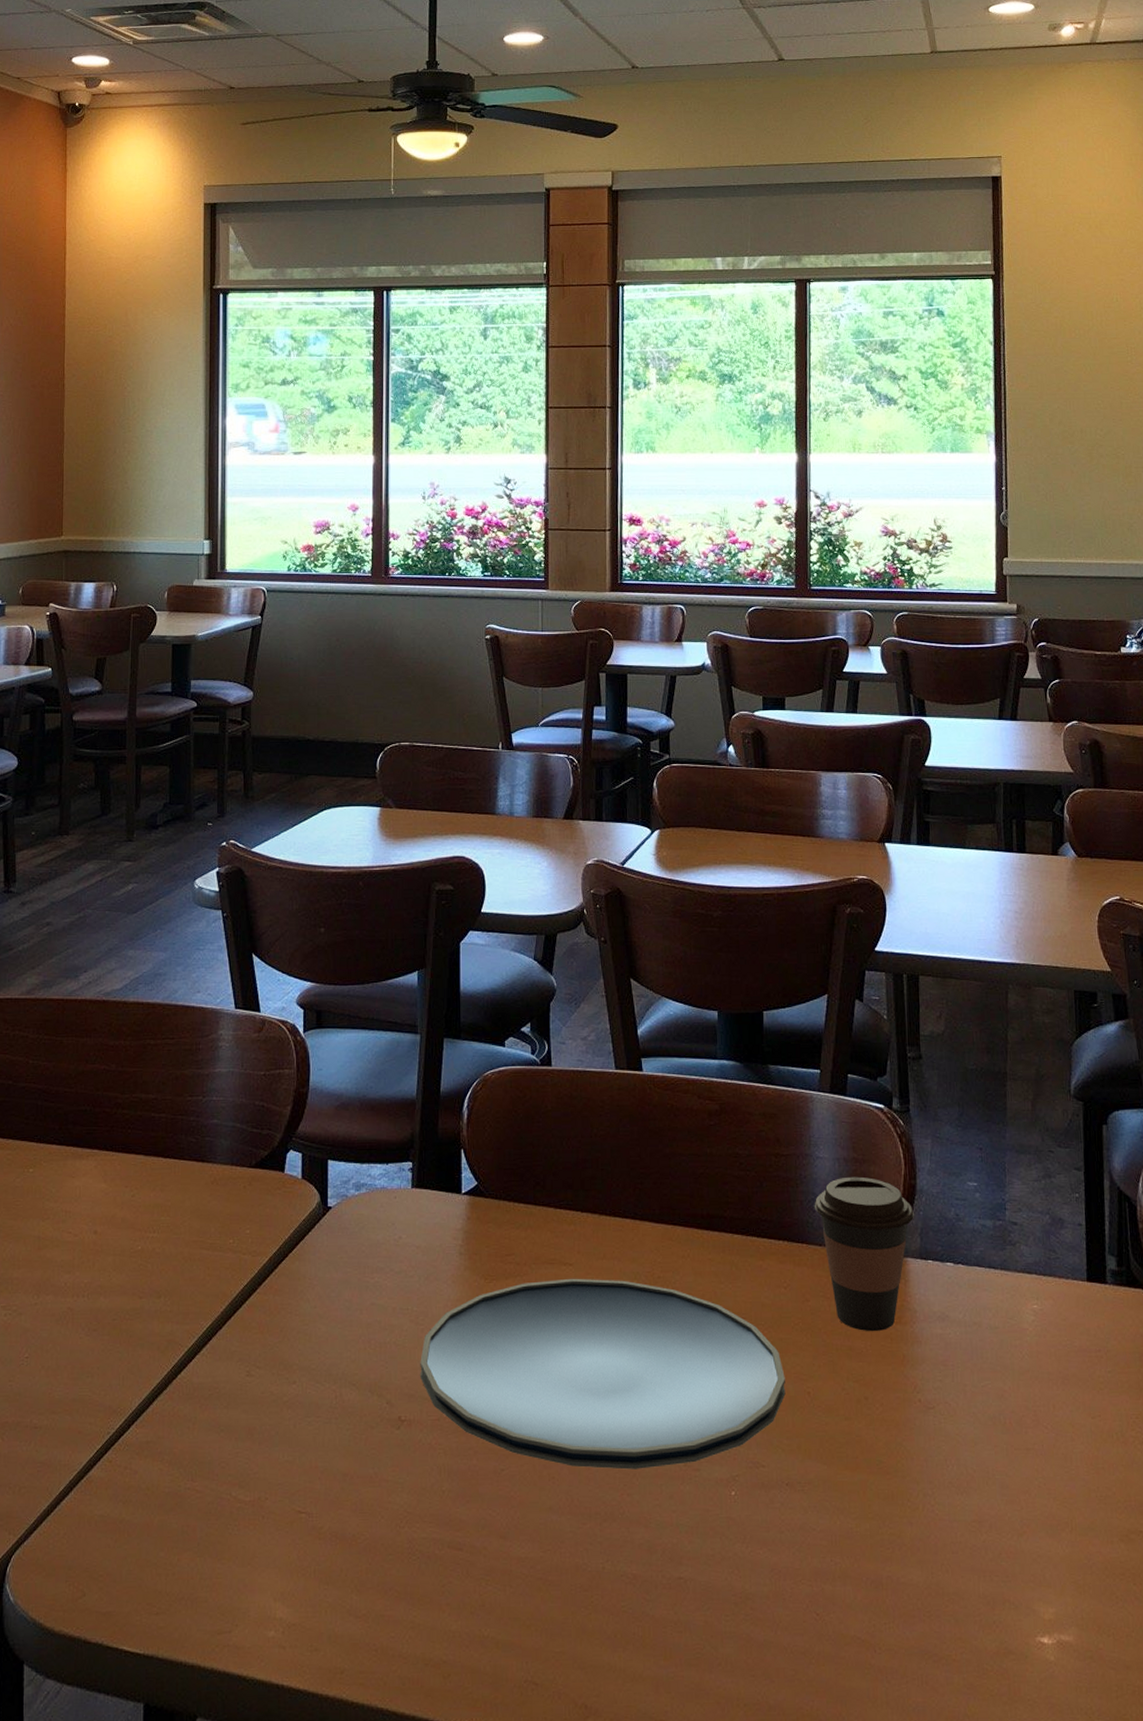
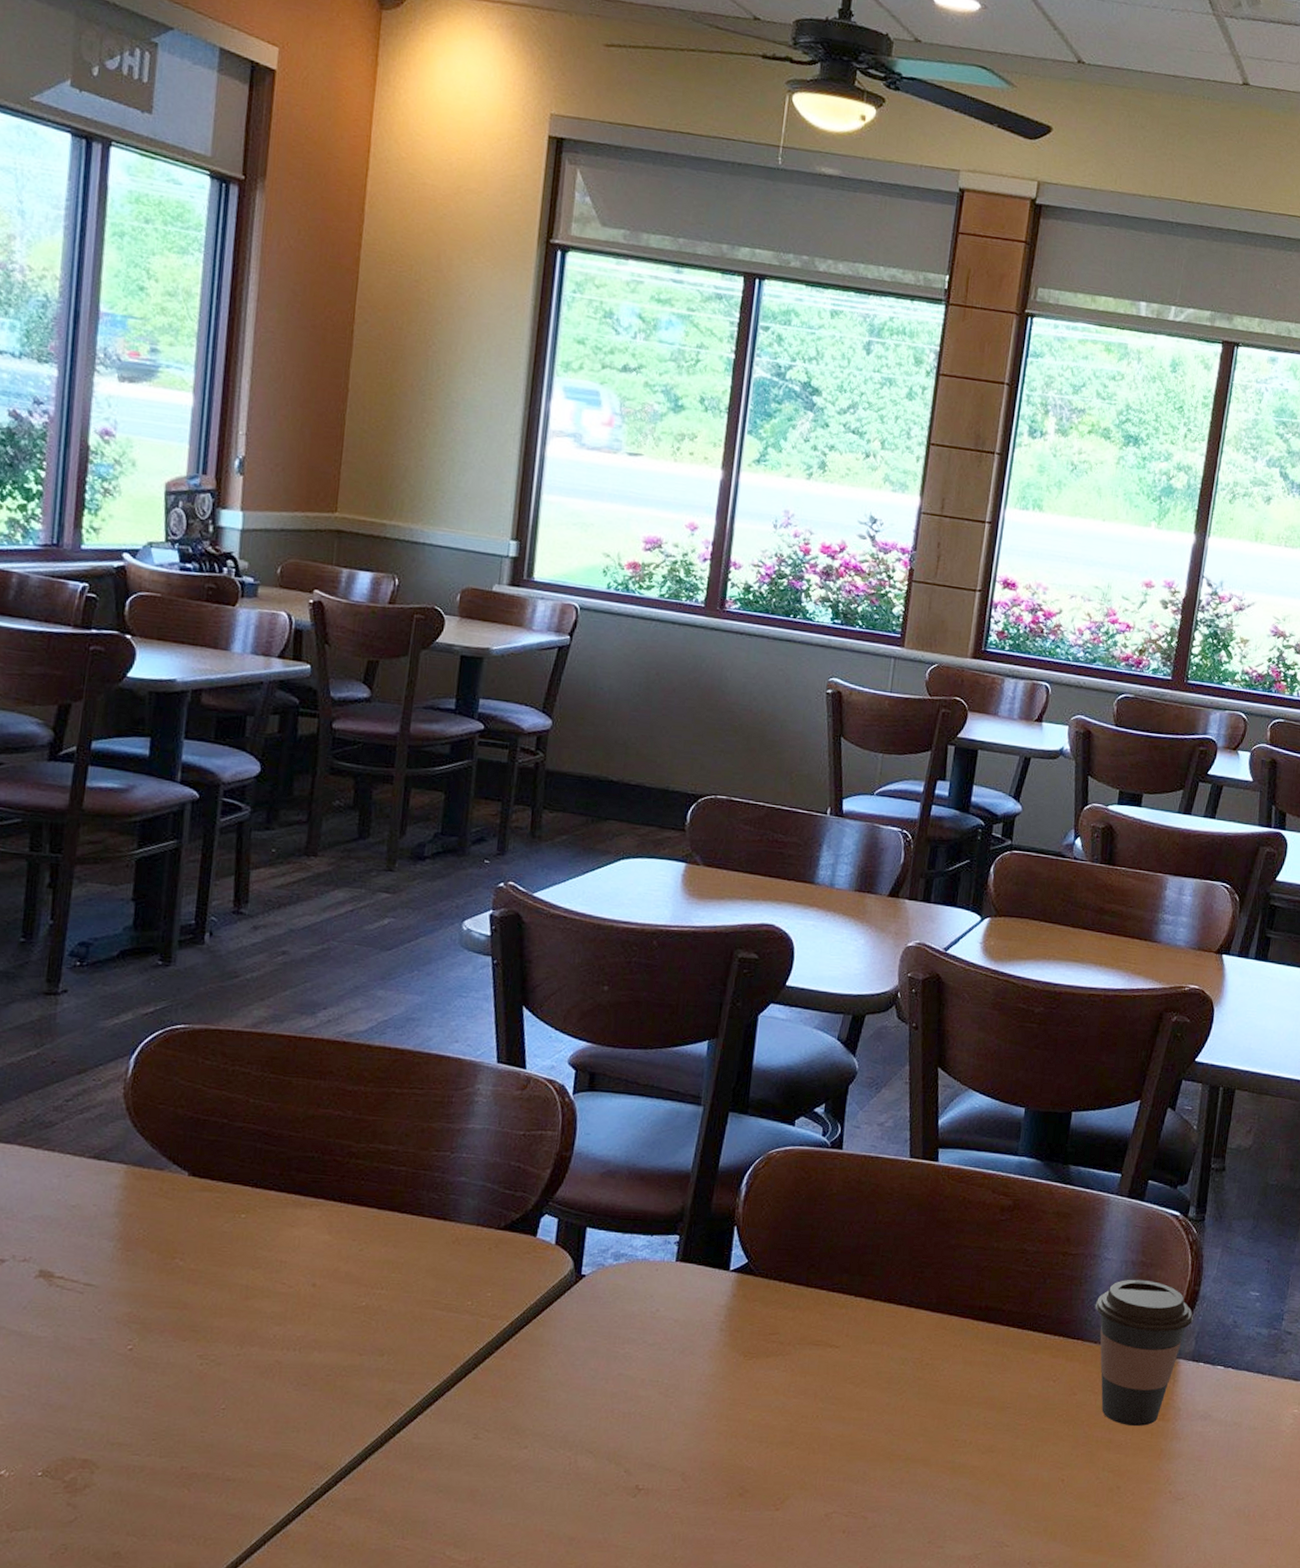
plate: present [420,1278,786,1470] -> none [663,1360,1042,1545]

